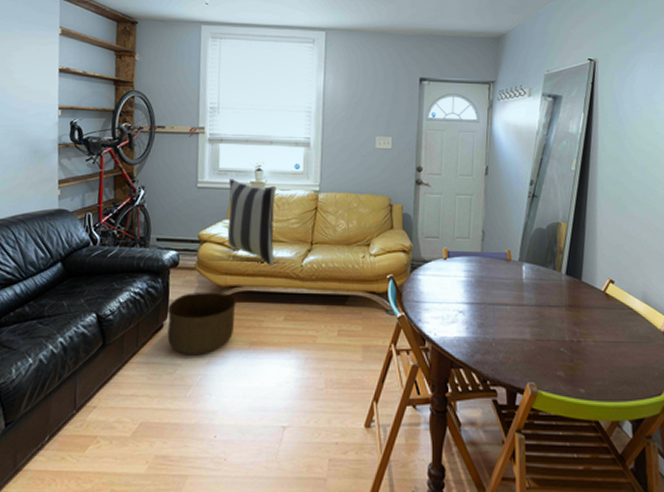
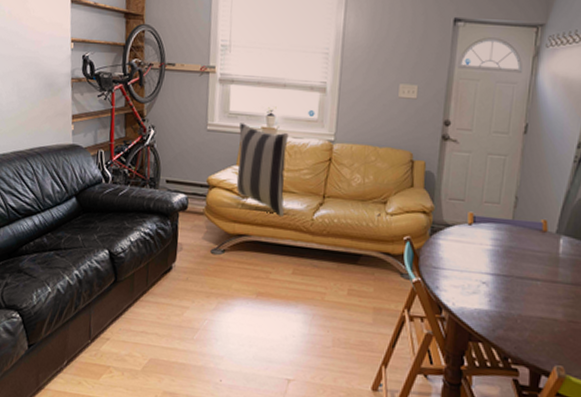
basket: present [167,293,237,356] -> none [175,237,245,301]

